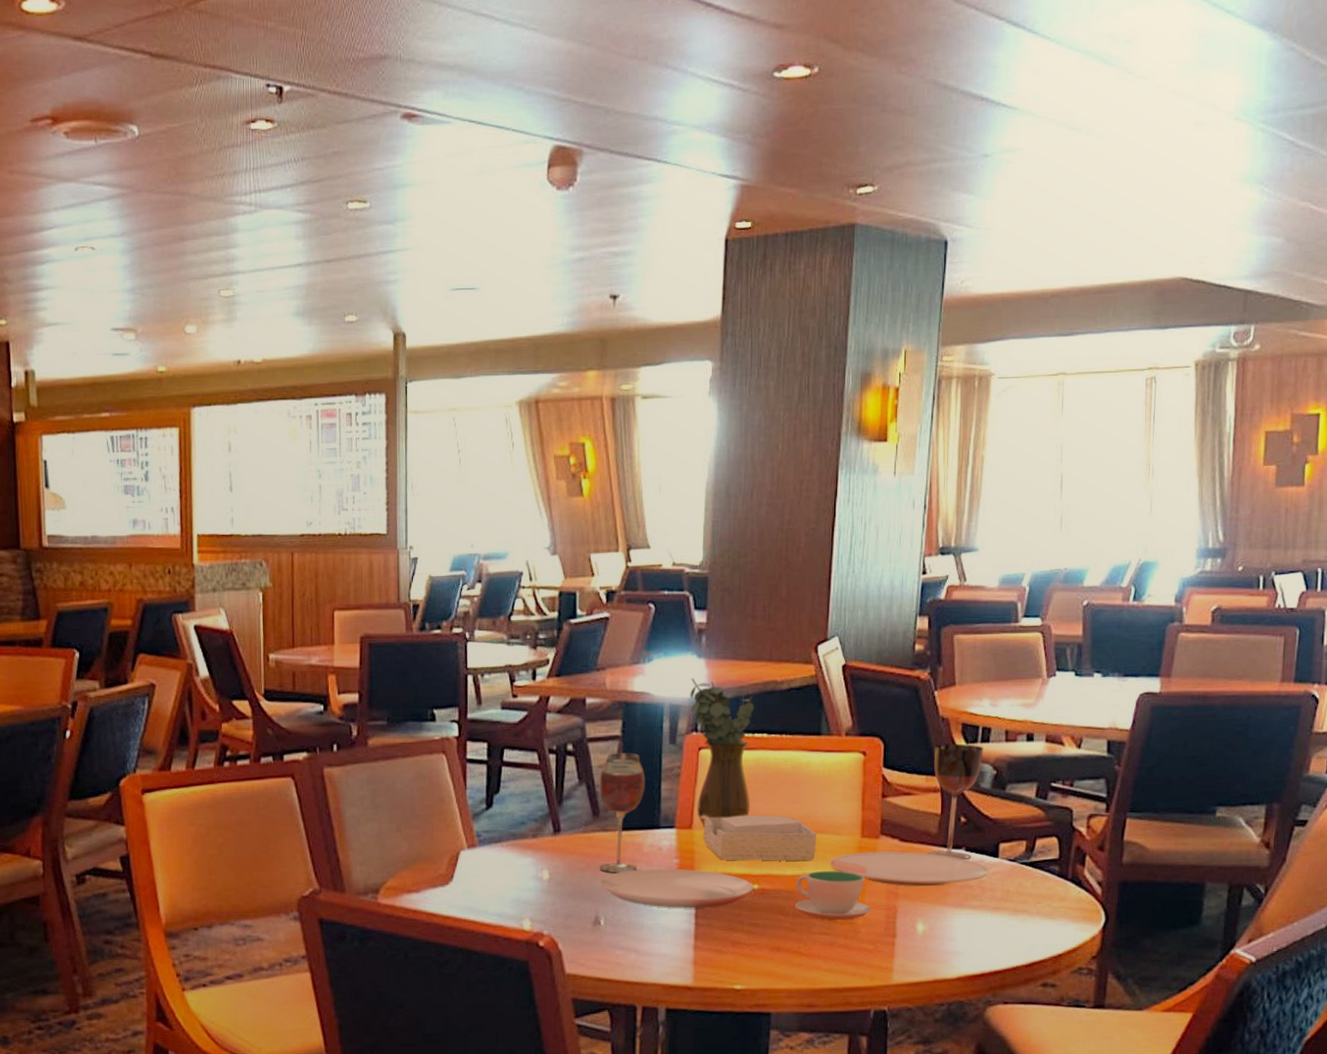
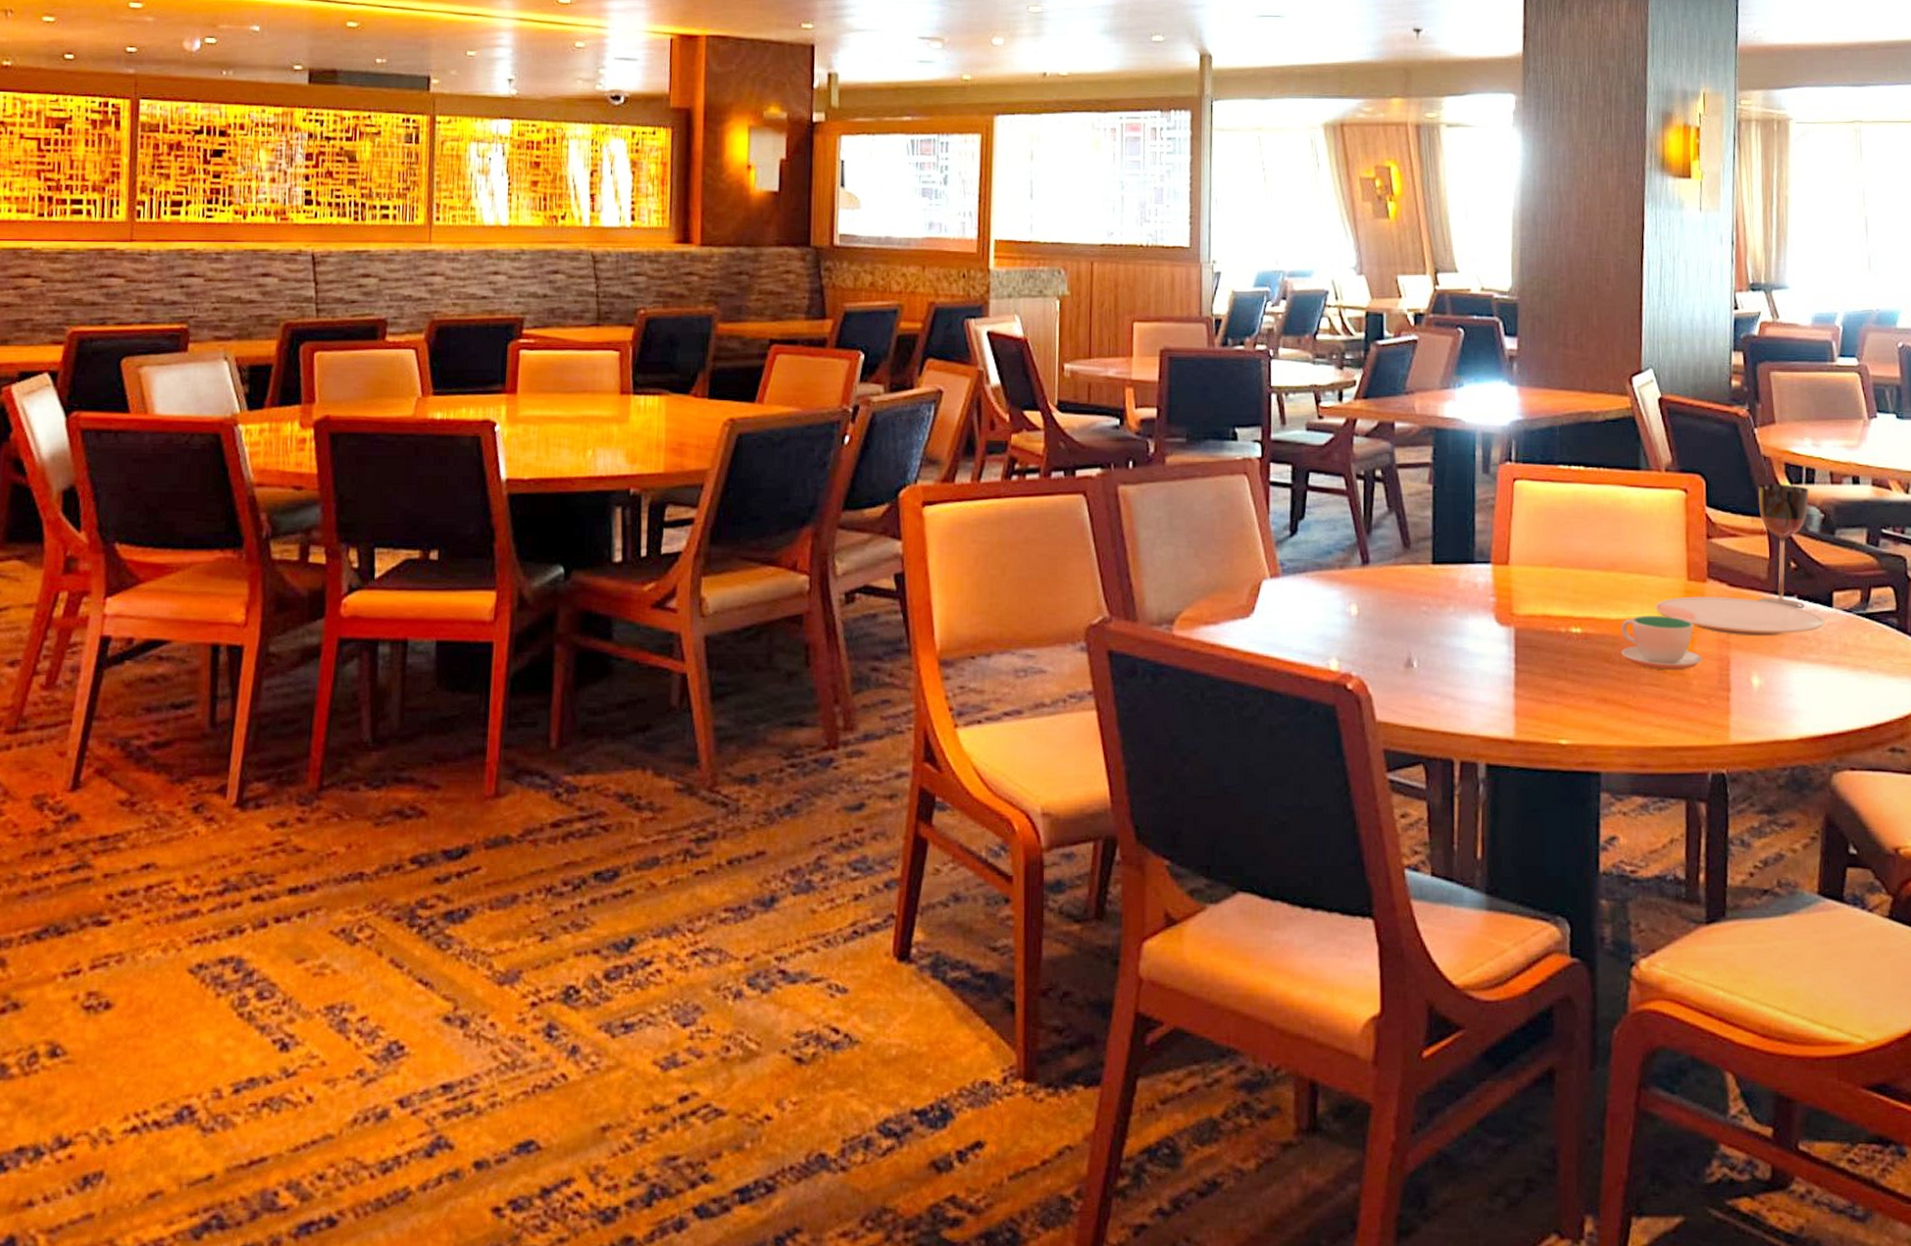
wineglass: present [598,753,645,873] -> none [1409,481,1458,611]
plate: present [600,868,753,908] -> none [1412,606,1576,651]
vase: present [690,678,755,829] -> none [1502,406,1570,565]
napkin holder: present [702,815,817,862] -> none [1520,552,1641,605]

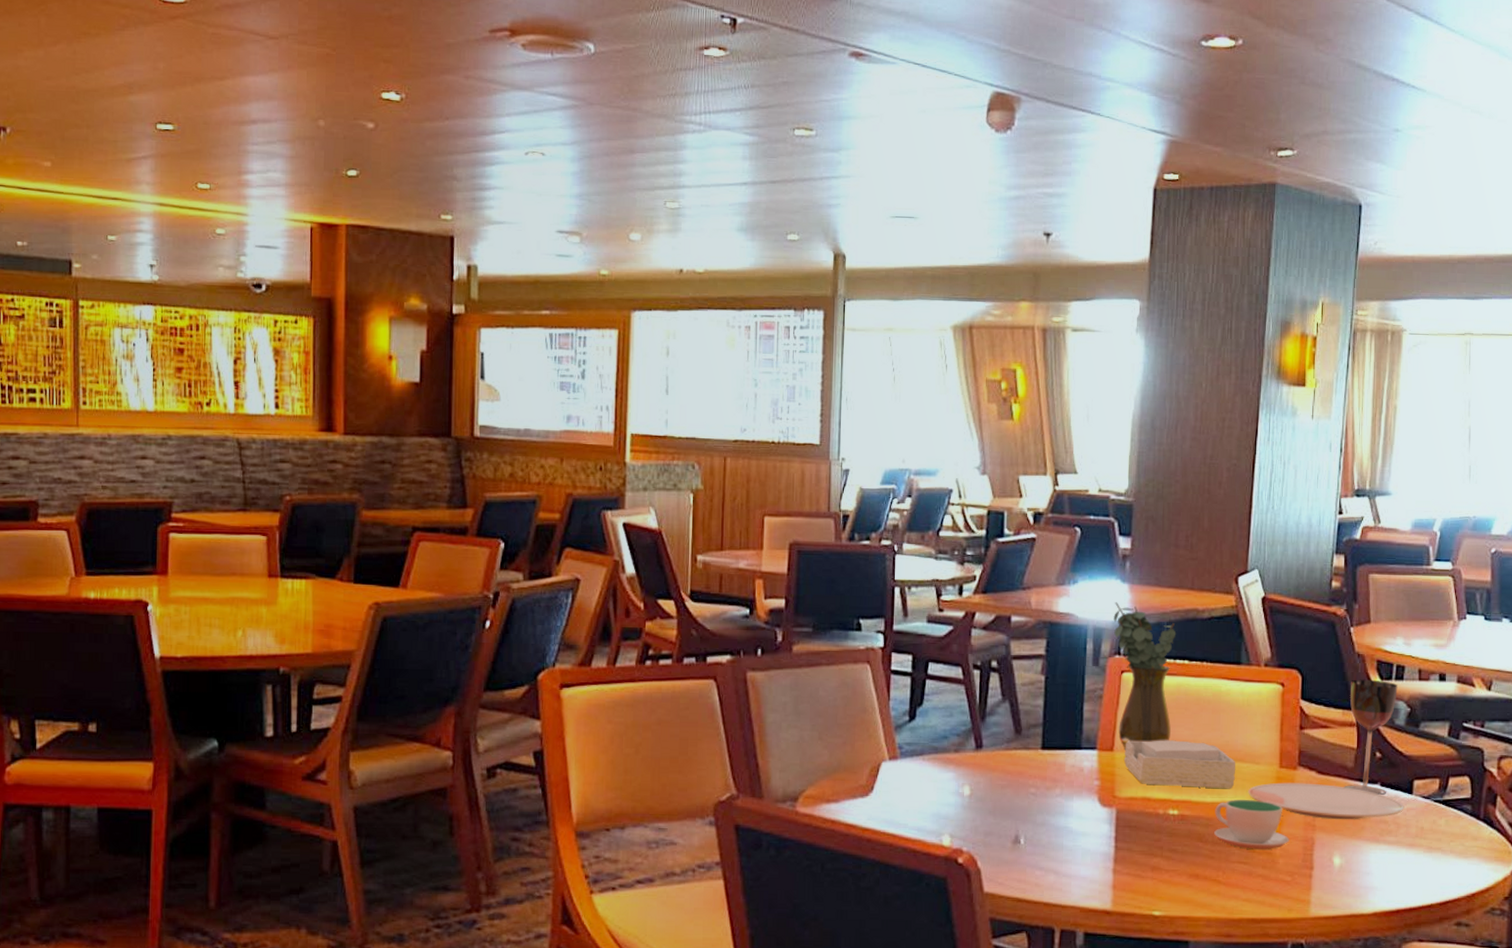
vase: none [1502,406,1570,565] -> present [1113,602,1177,752]
napkin holder: none [1520,552,1641,605] -> present [1123,740,1236,789]

